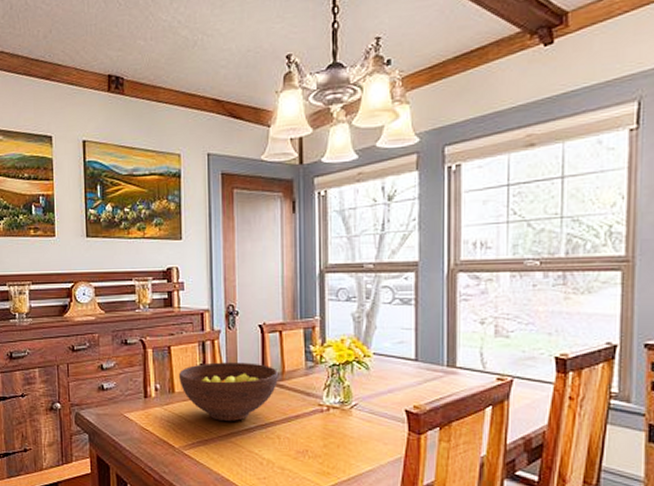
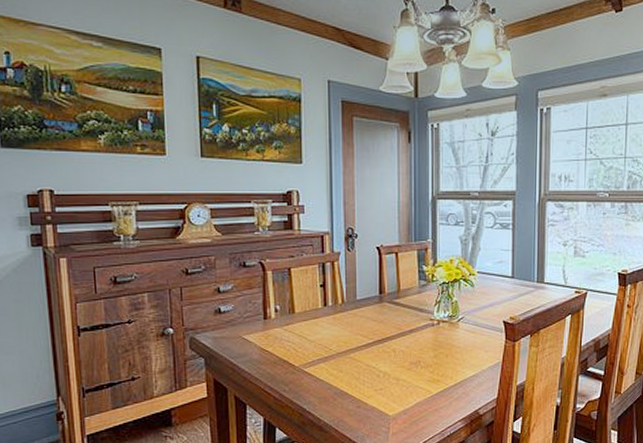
fruit bowl: present [179,362,279,421] -> none [299,282,395,338]

